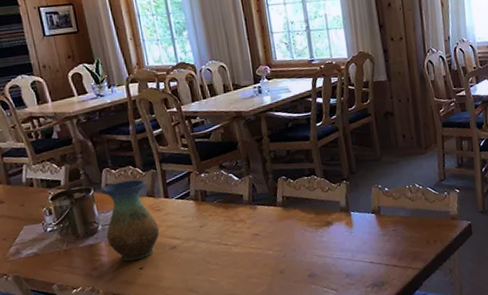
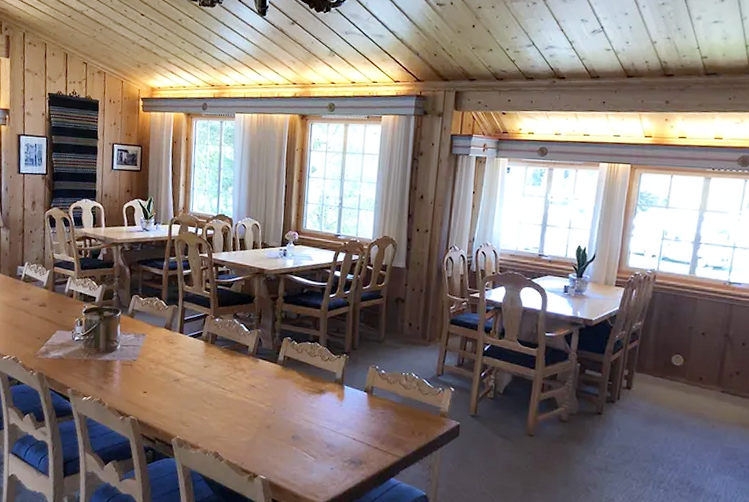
vase: present [101,179,160,261] -> none [122,309,169,384]

